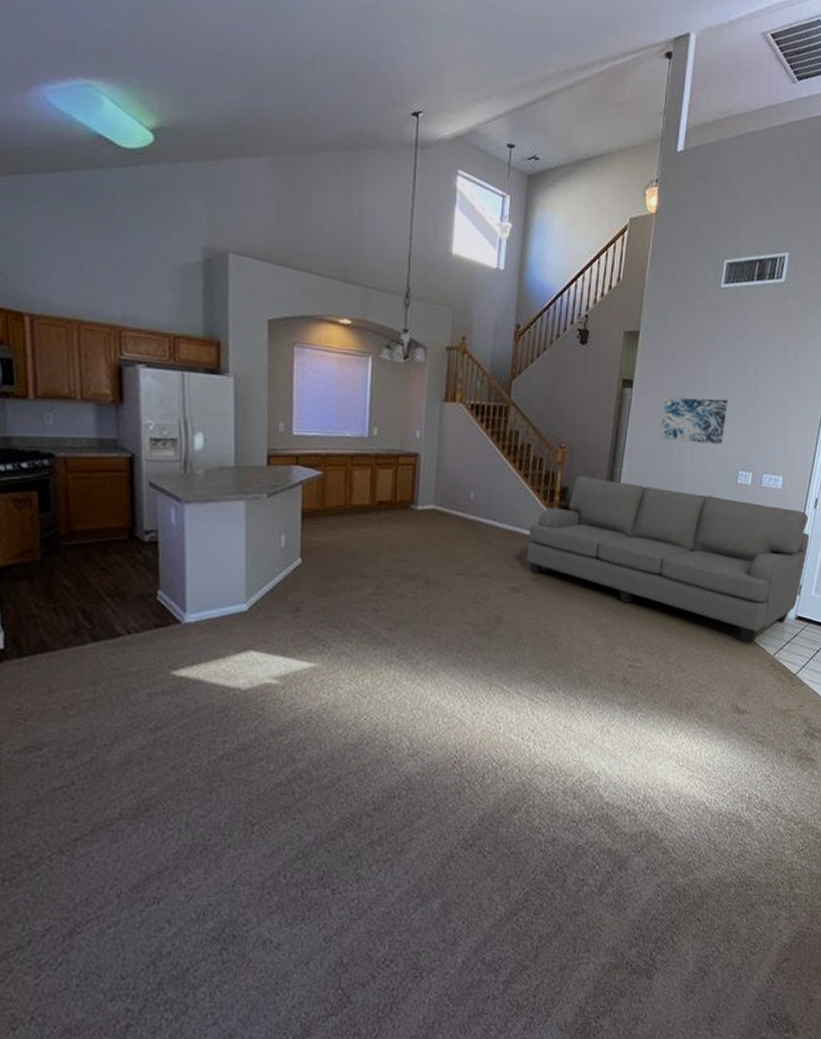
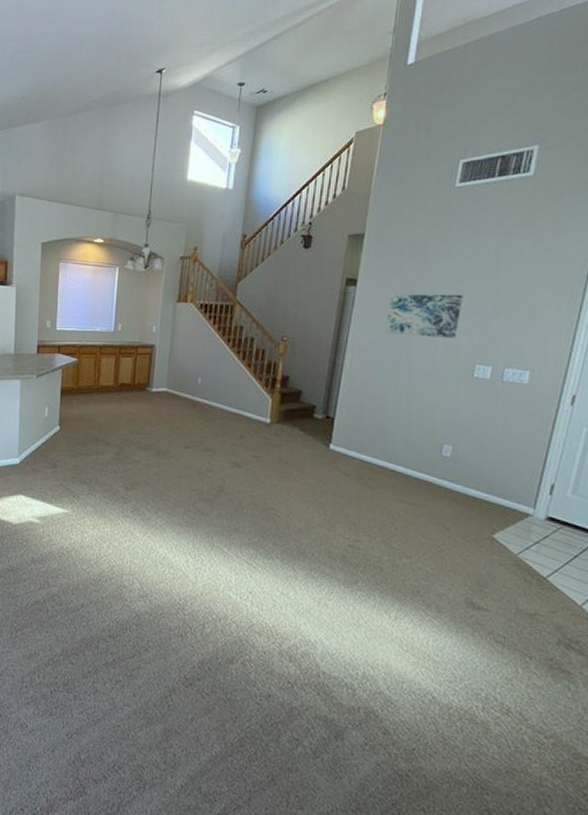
sofa: present [526,476,809,644] -> none [248,366,564,539]

